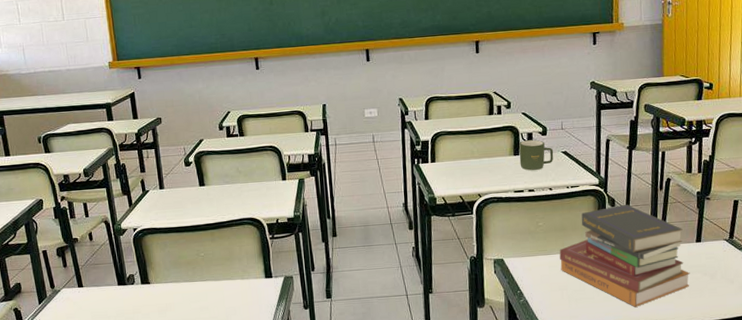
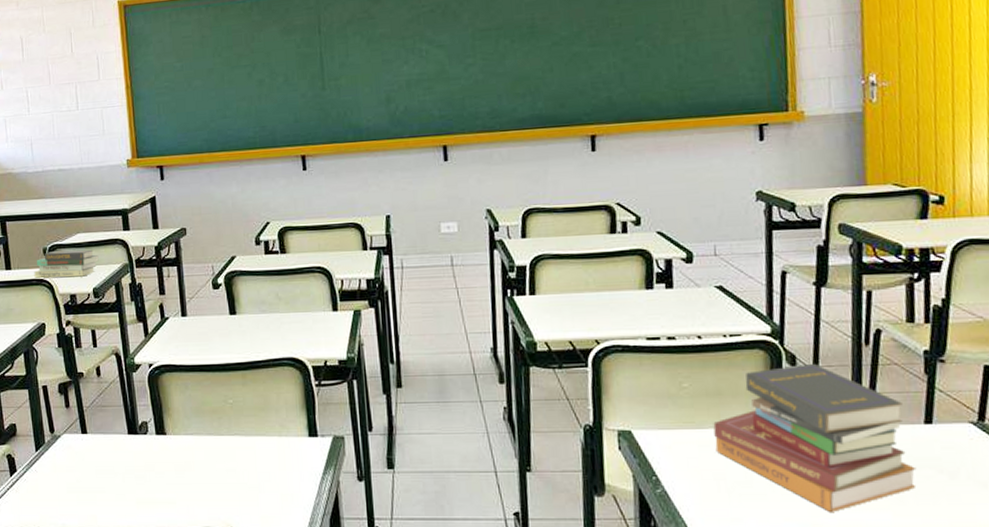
books: none [31,137,88,162] -> present [34,249,99,278]
mug: present [519,139,554,172] -> none [653,268,704,312]

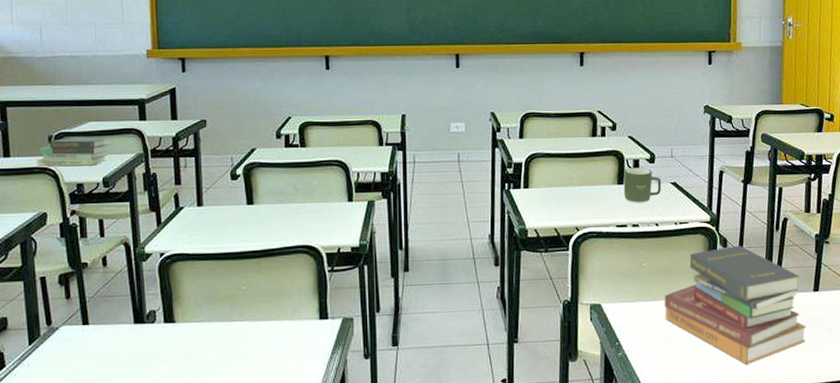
mug: none [653,268,704,312] -> present [623,167,662,203]

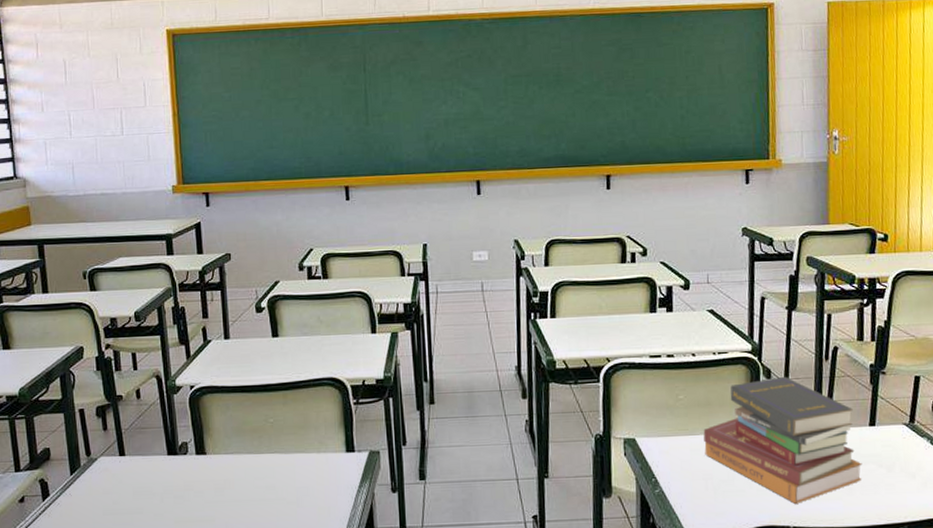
books: present [37,138,111,167] -> none [73,273,141,302]
mug: present [623,167,662,203] -> none [656,294,698,333]

